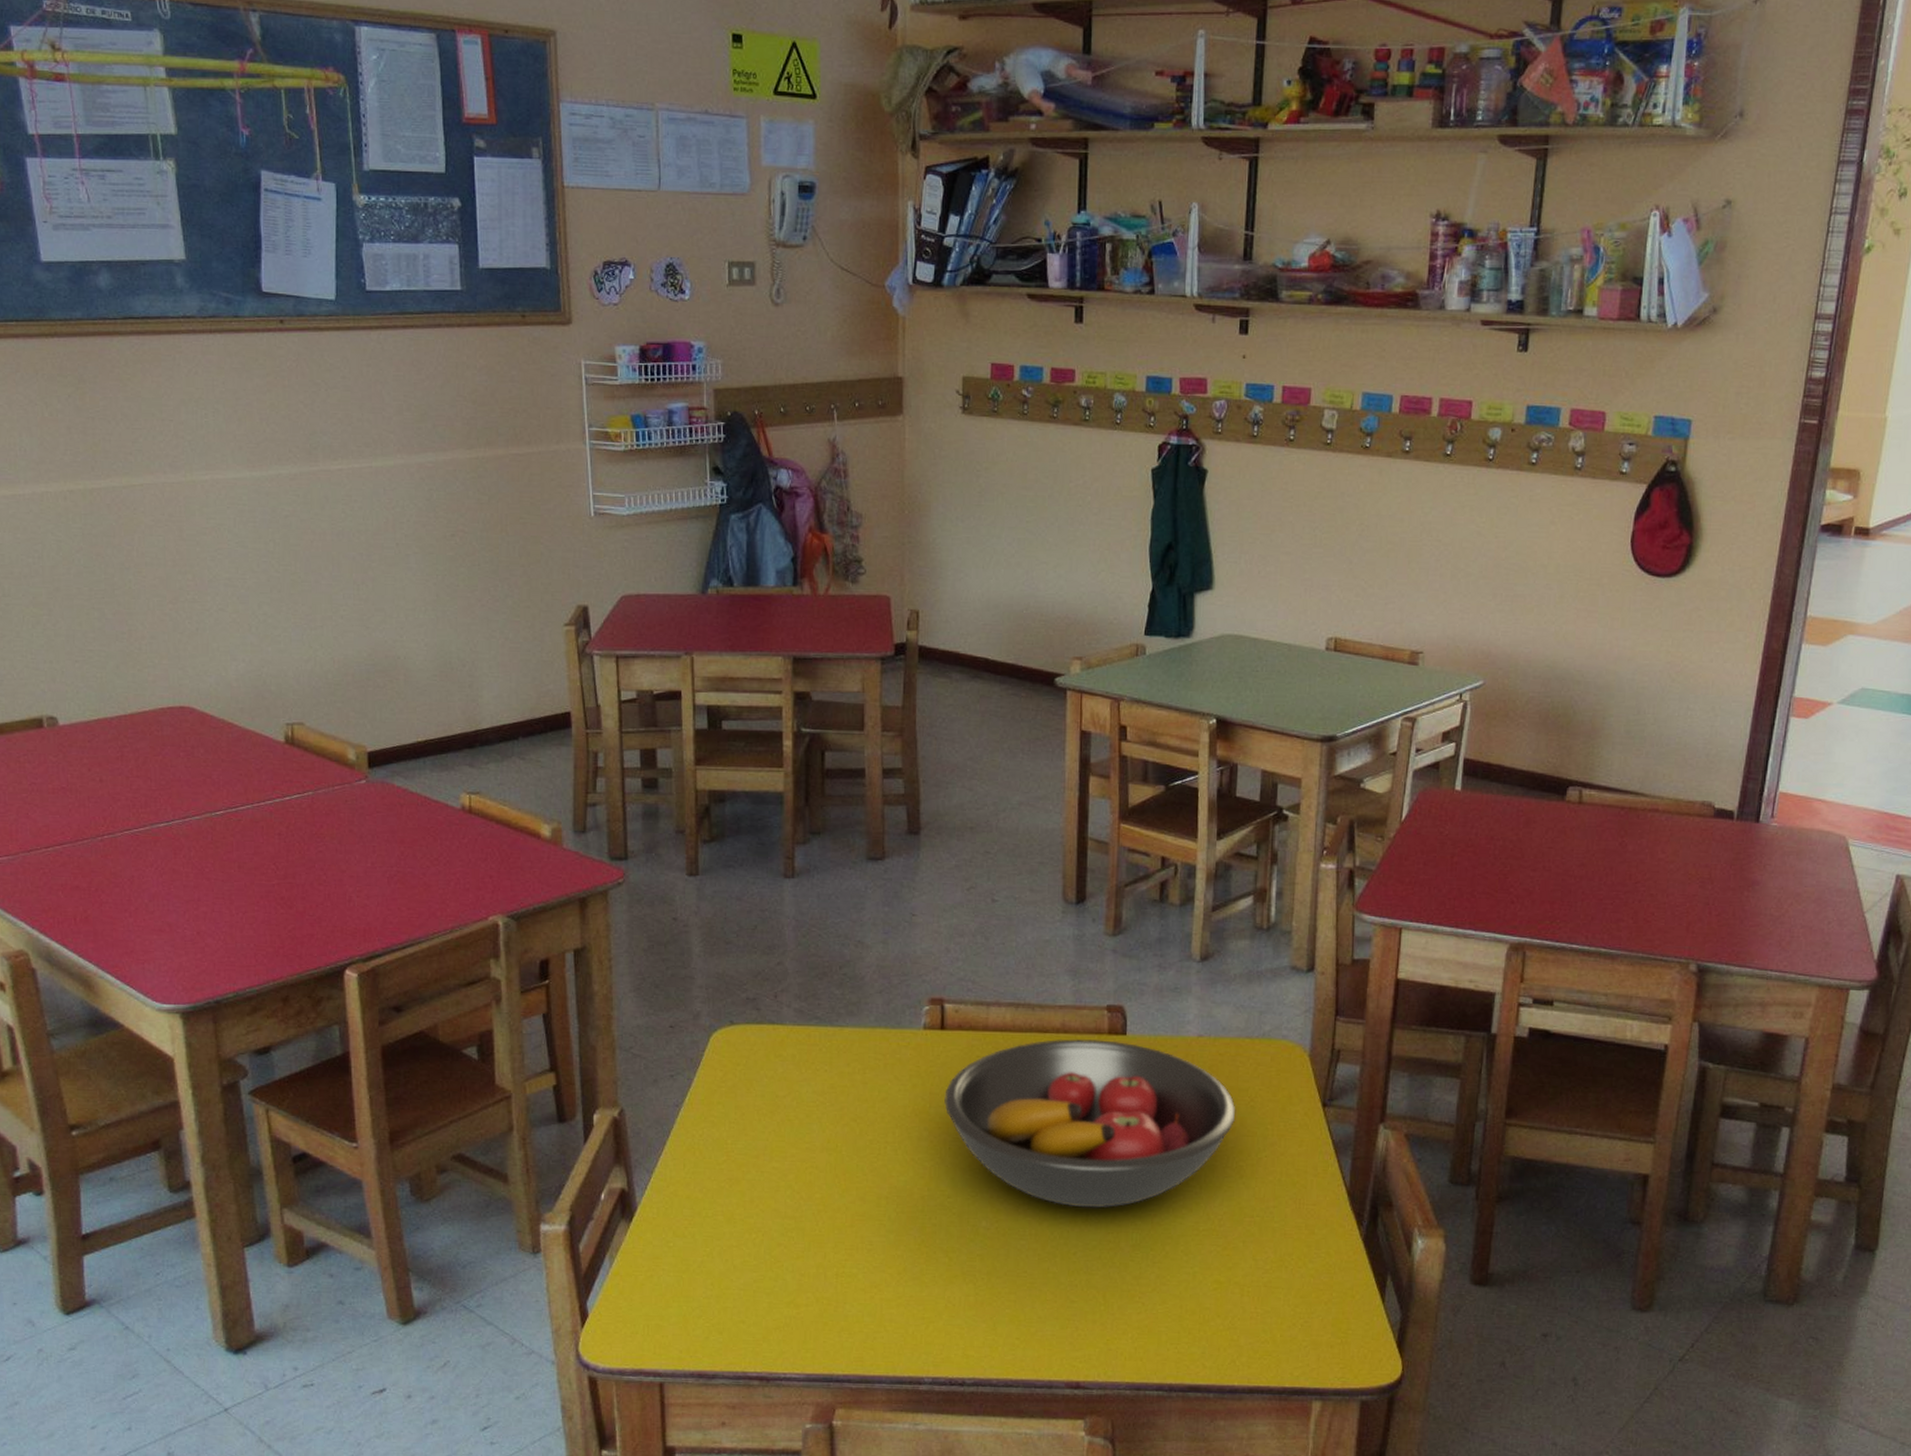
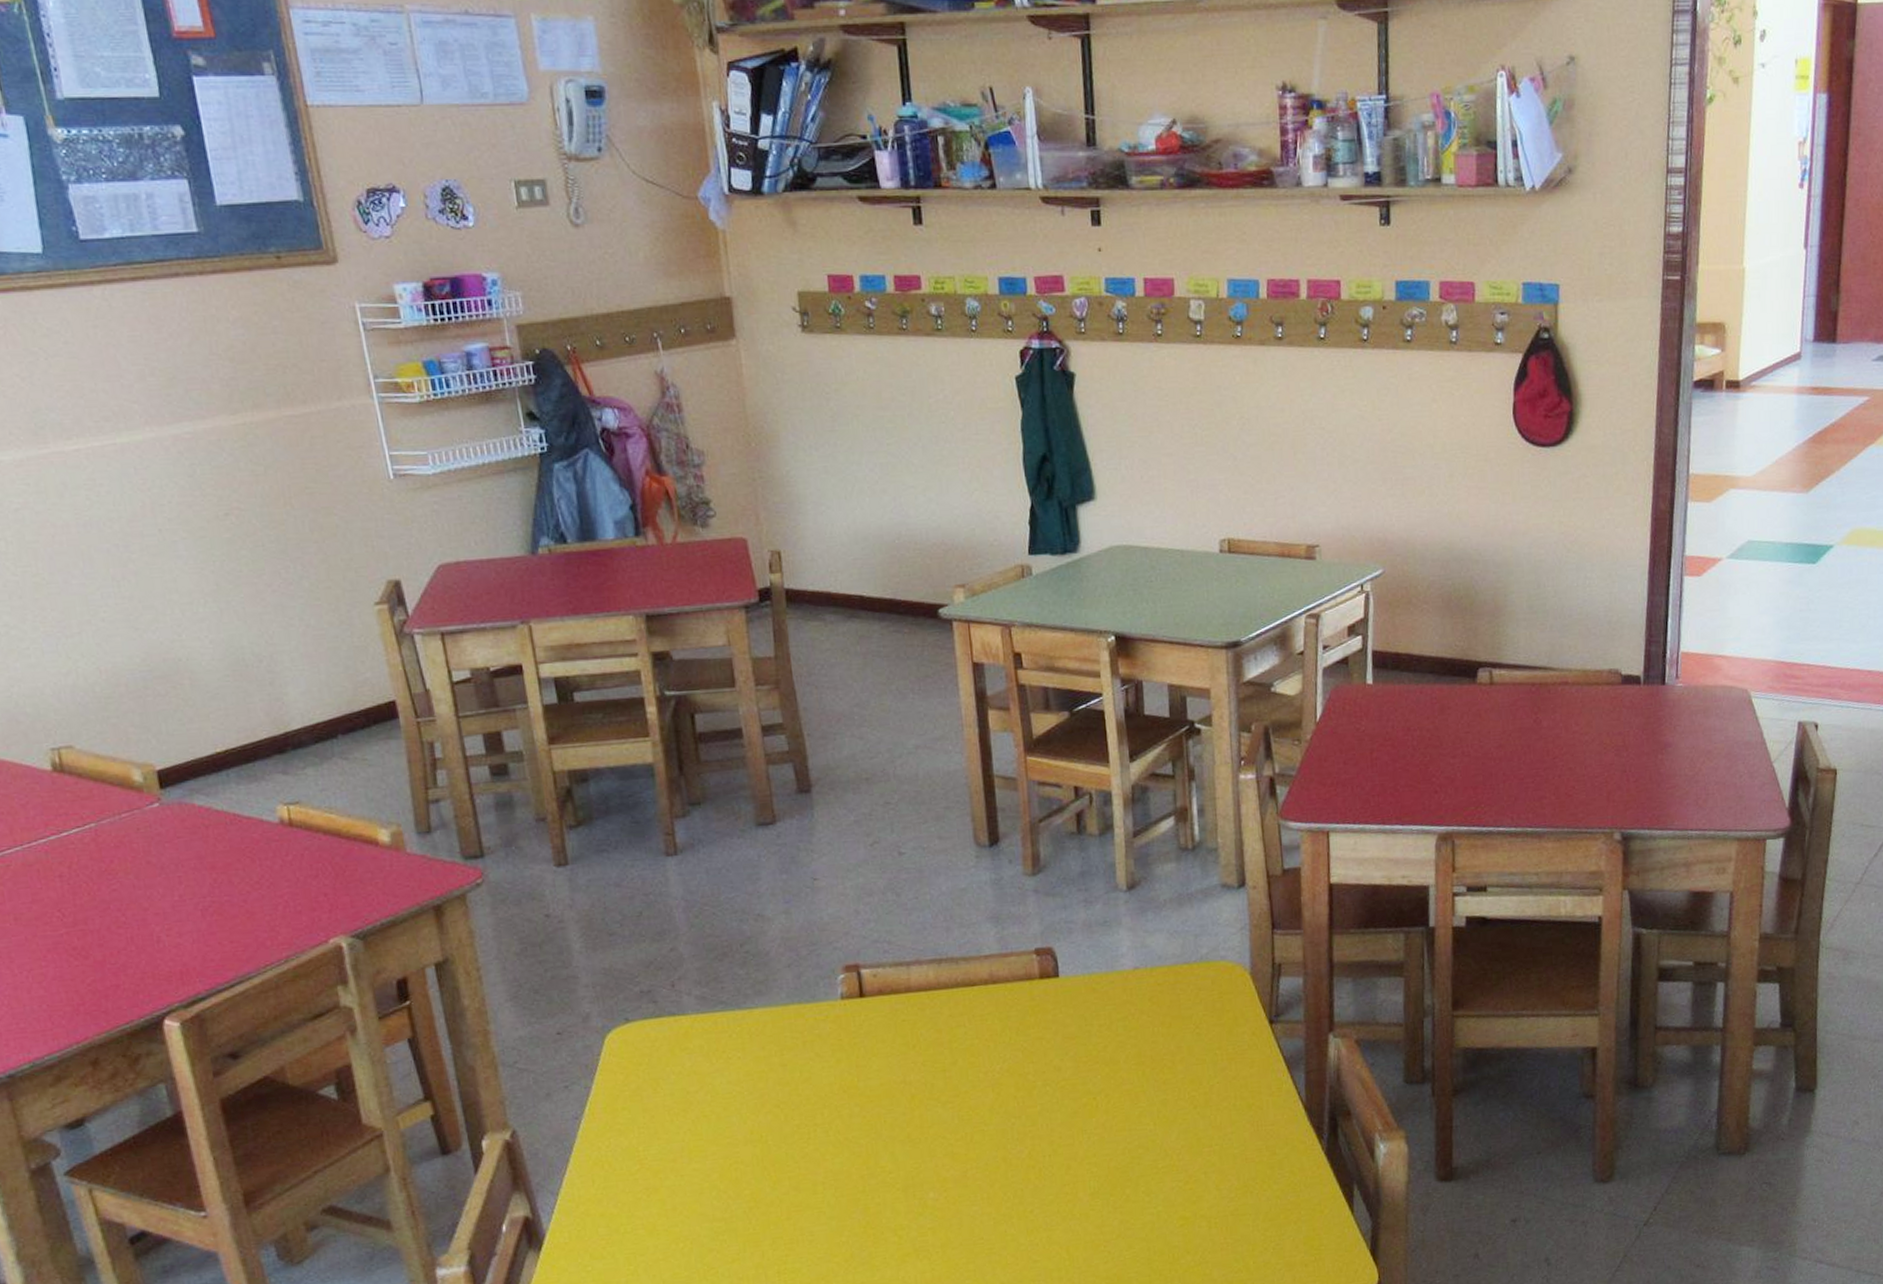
fruit bowl: present [944,1039,1236,1208] -> none [872,984,1183,1164]

